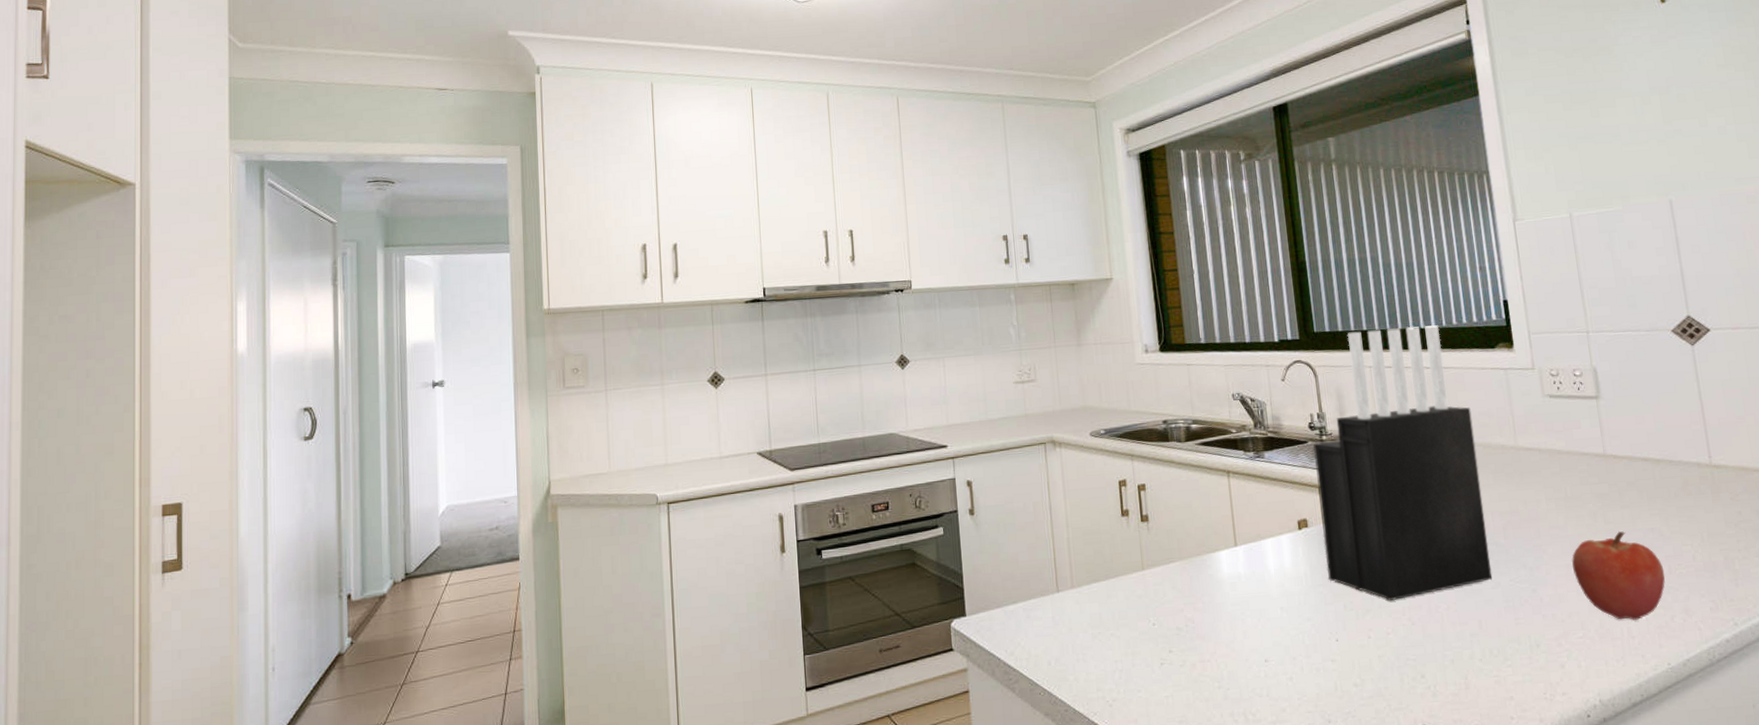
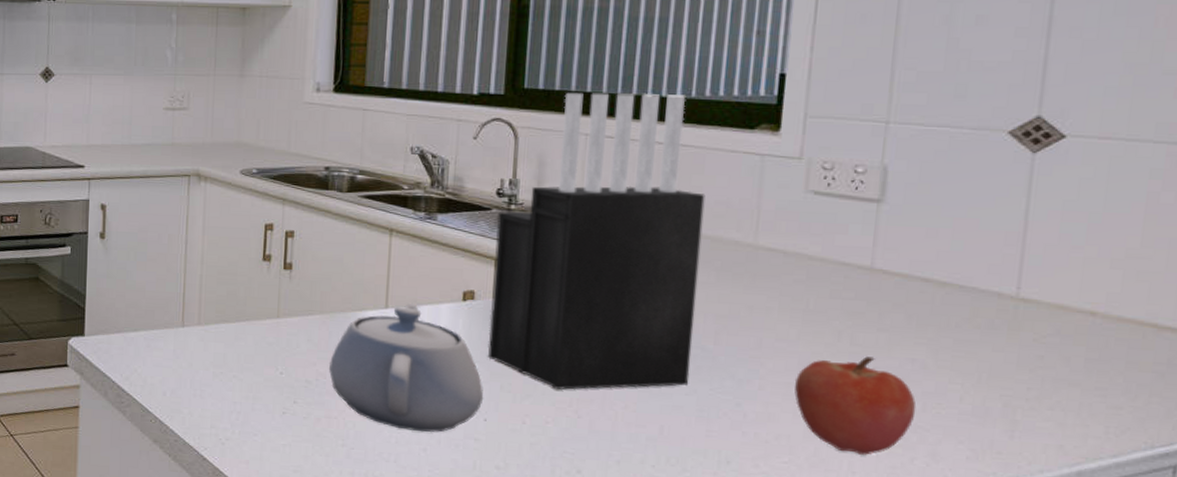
teapot: none [1195,538,1332,662] -> present [329,304,484,432]

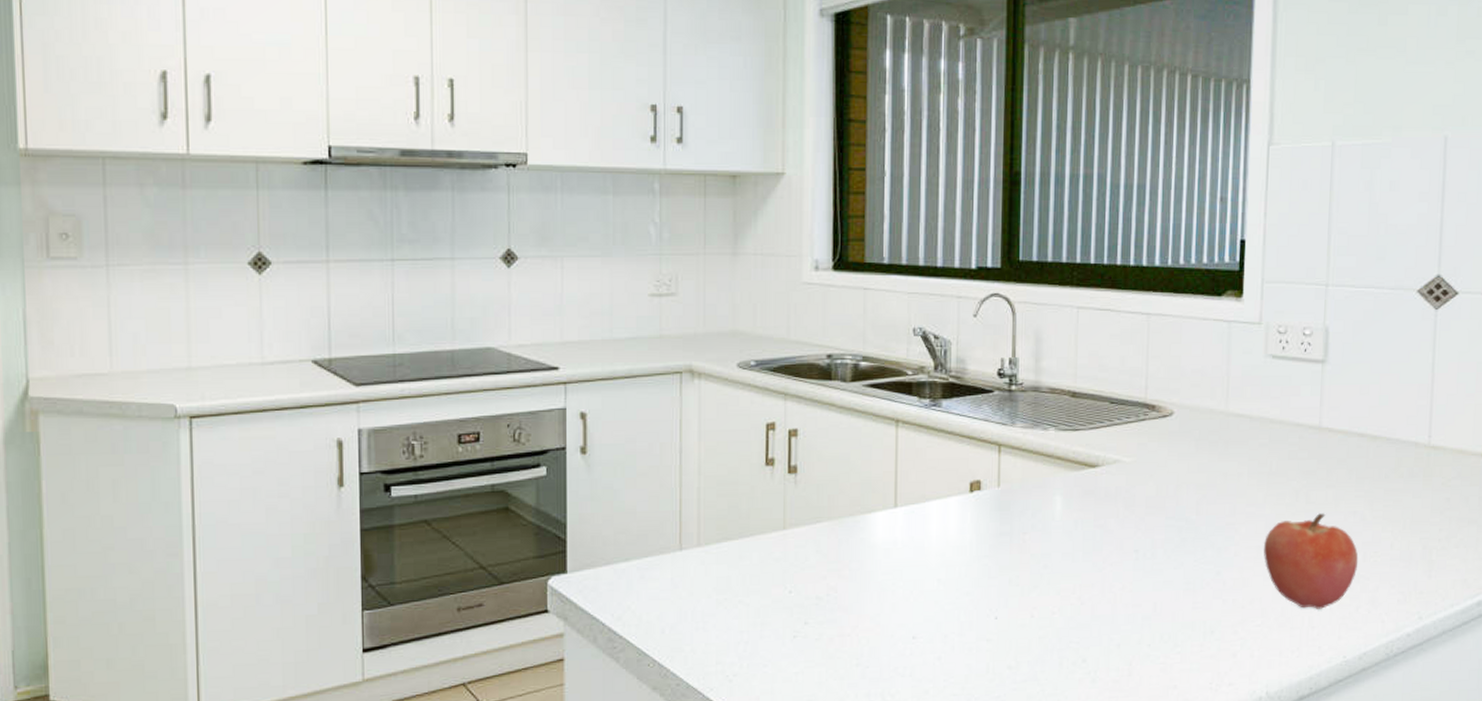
teapot: present [329,304,484,432] -> none [840,500,994,640]
knife block: present [487,92,705,390] -> none [995,262,1183,577]

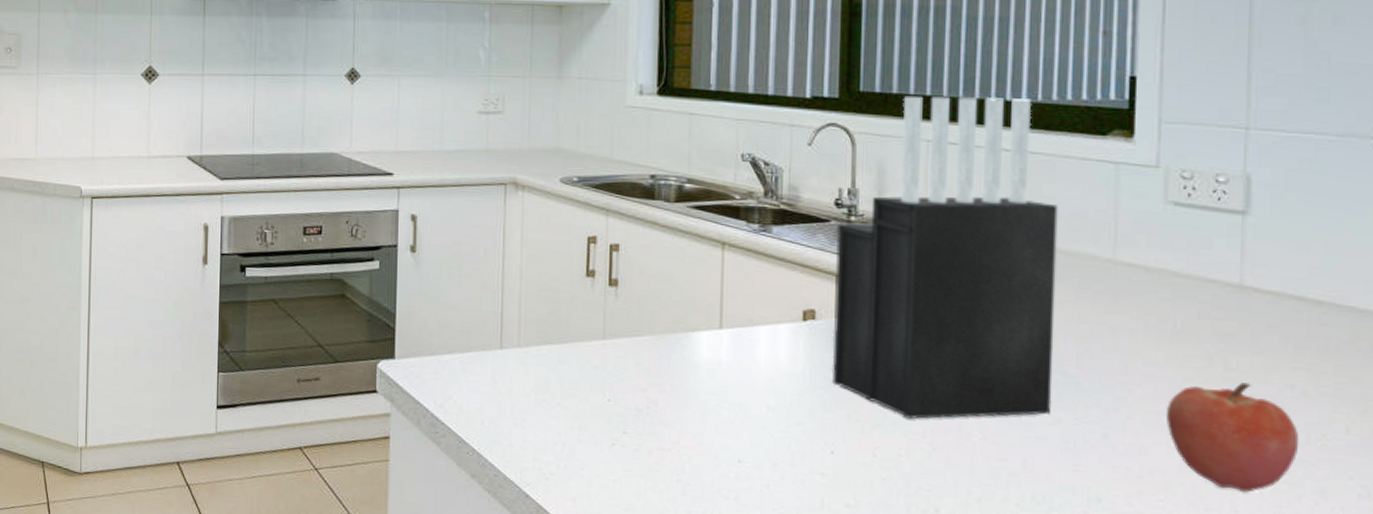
knife block: none [995,262,1183,577] -> present [831,96,1058,419]

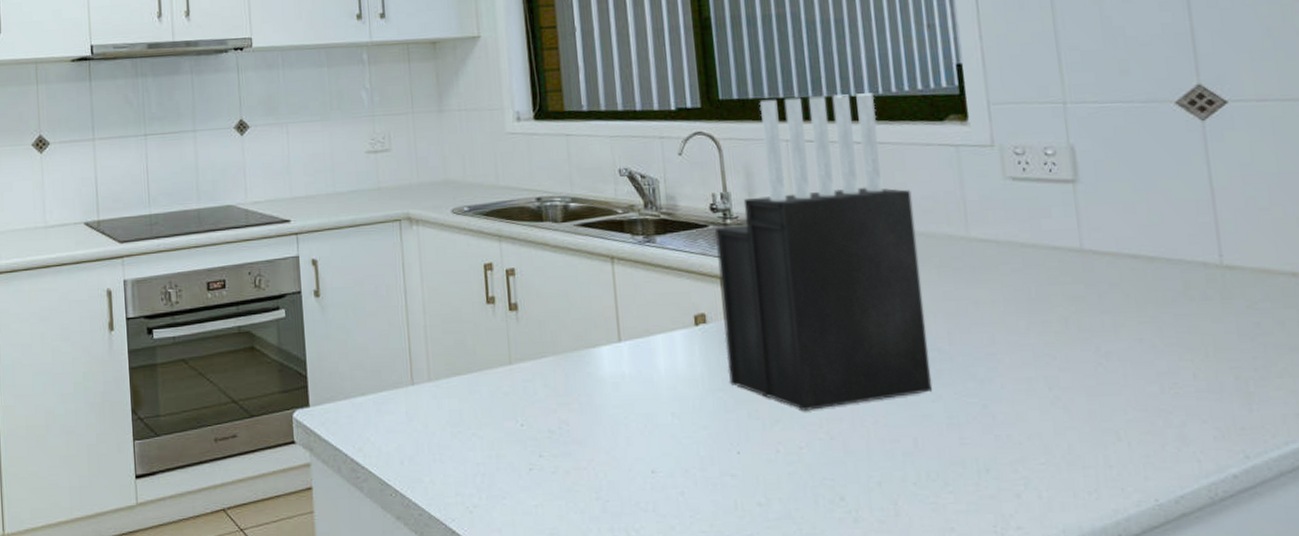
apple: present [1165,382,1300,492] -> none [1033,341,1156,446]

